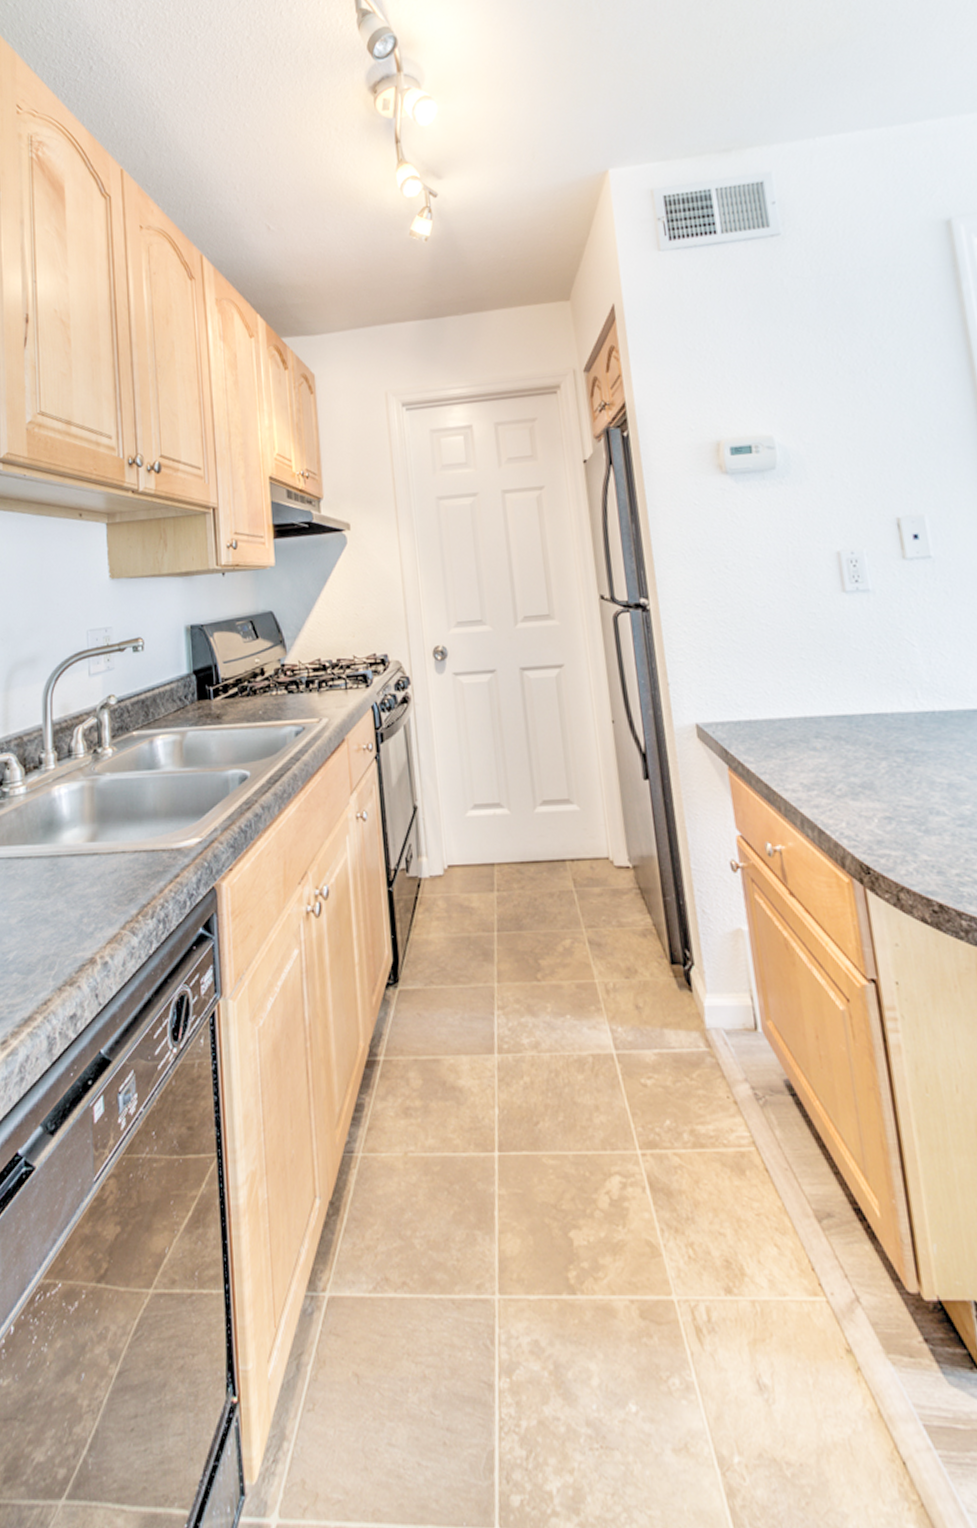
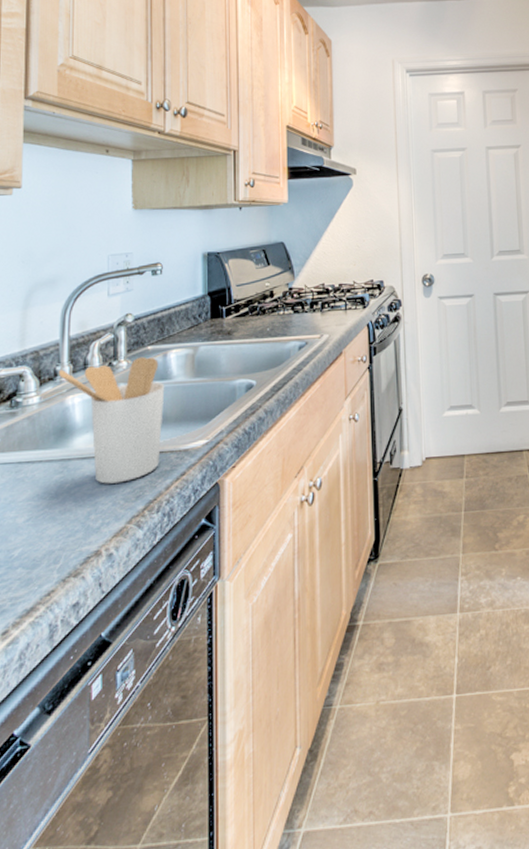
utensil holder: none [43,743,153,884] -> present [58,356,165,484]

